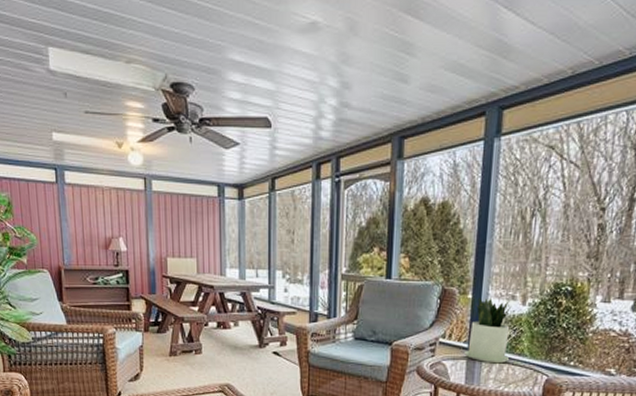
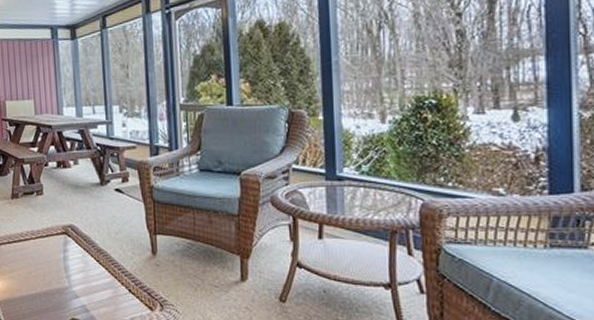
planter: present [463,297,512,364] -> none [321,118,376,189]

